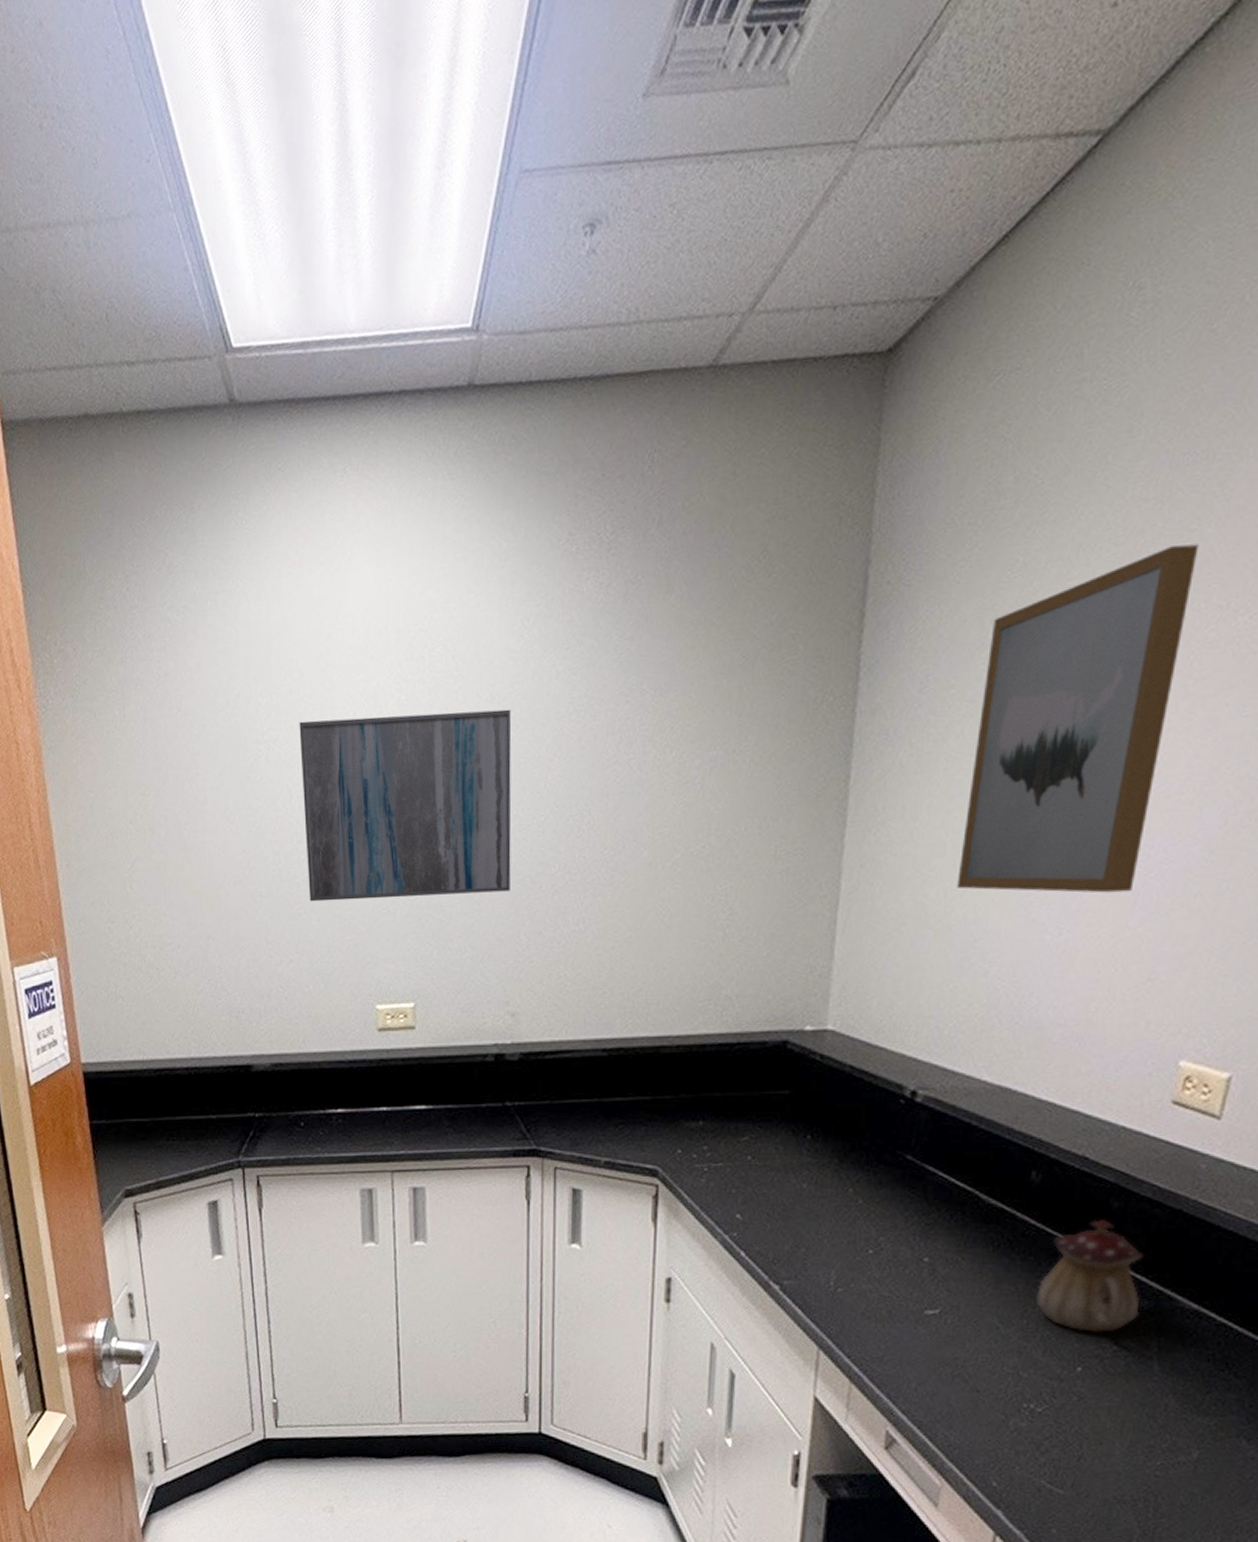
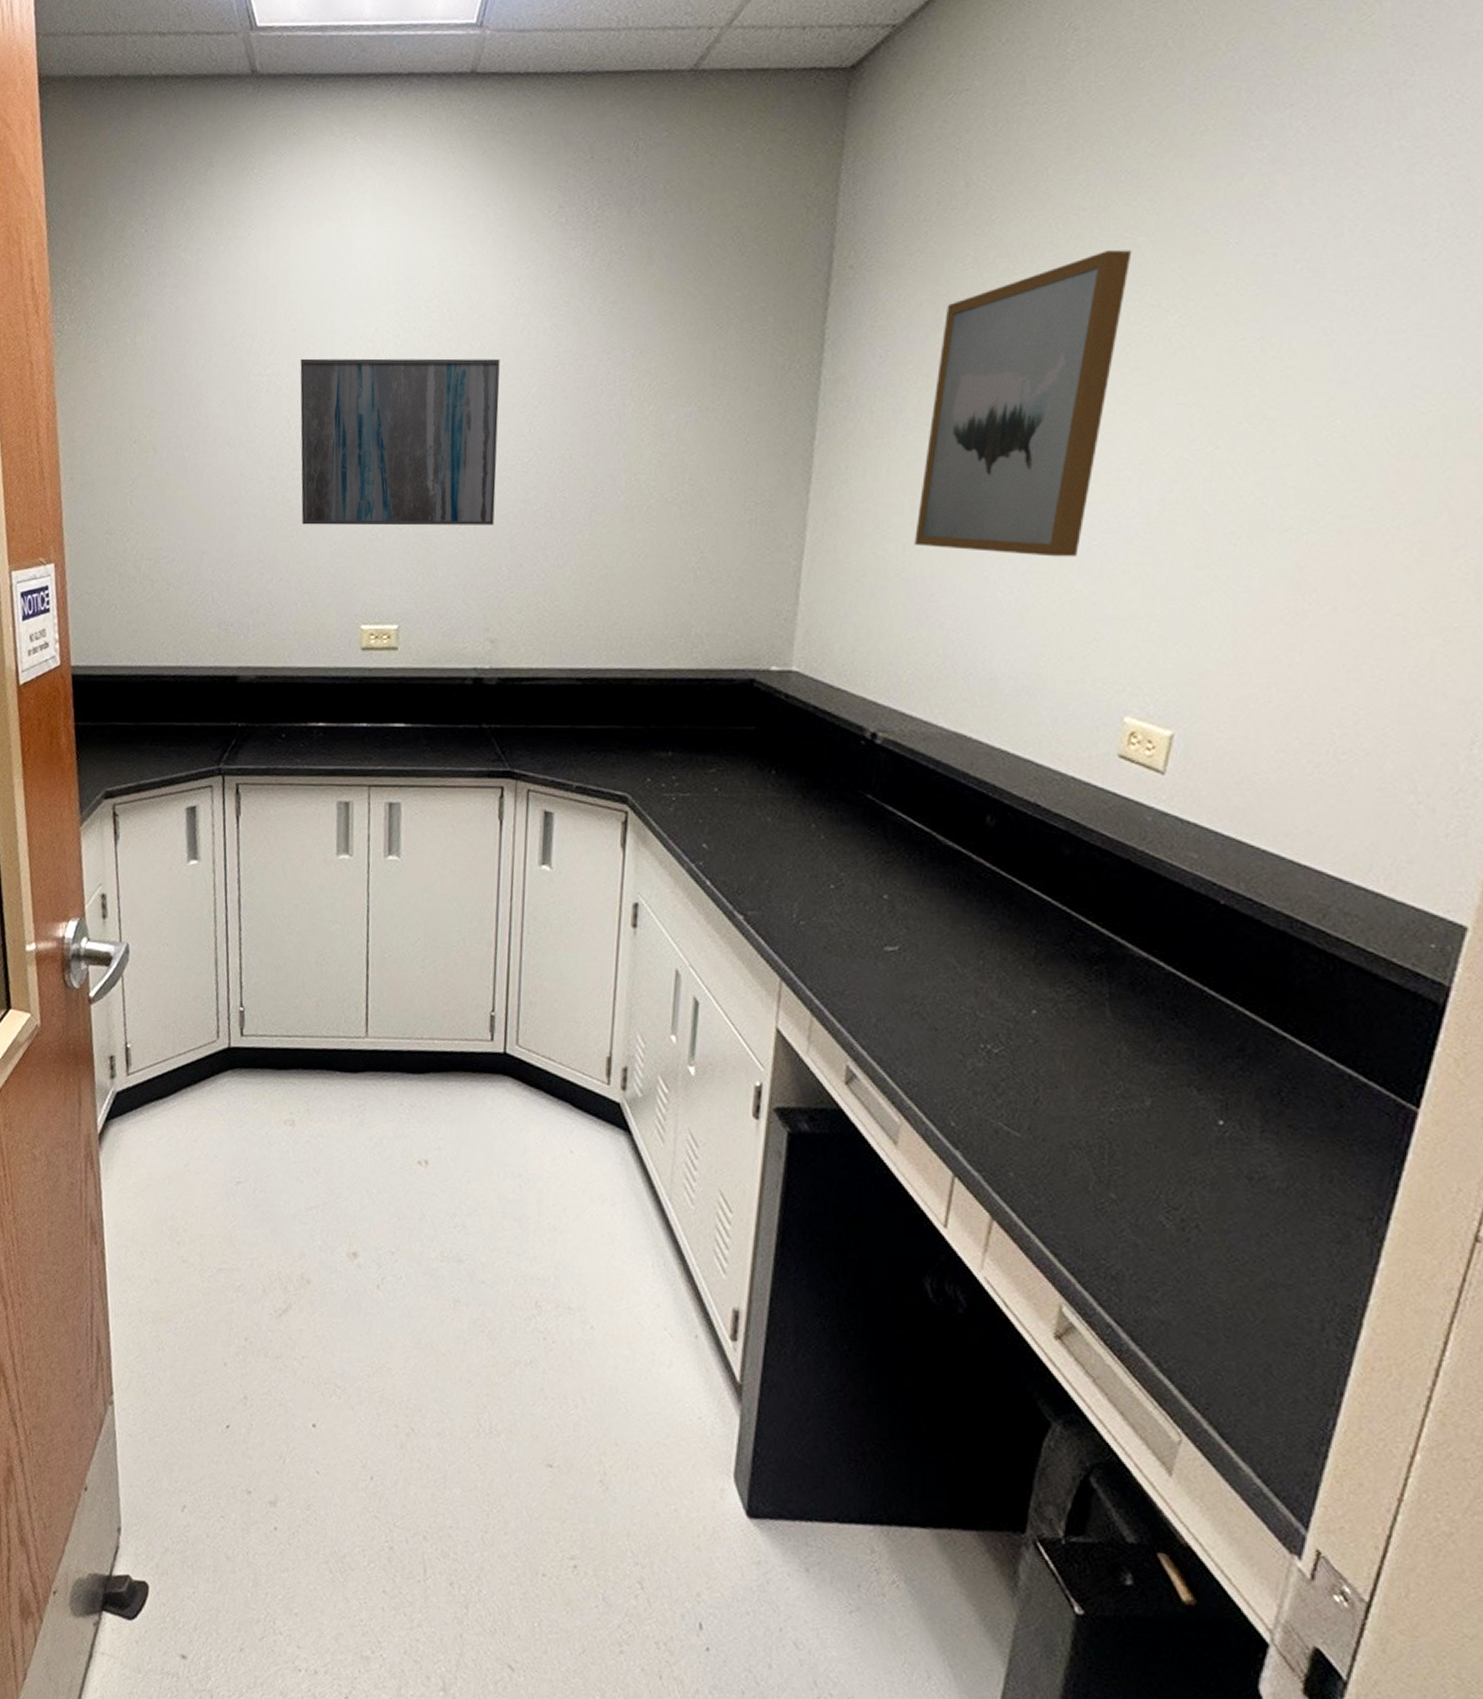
teapot: present [1036,1220,1144,1332] -> none [992,865,1094,977]

